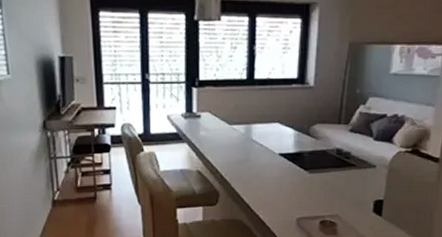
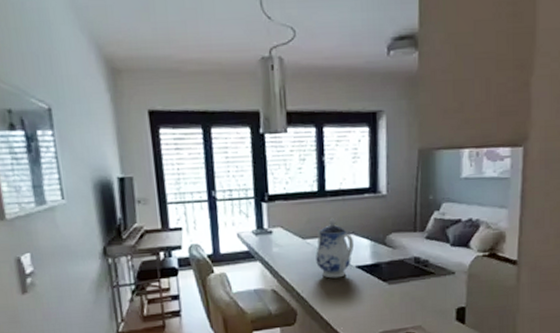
teapot: none [241,107,279,164] -> present [316,219,355,279]

